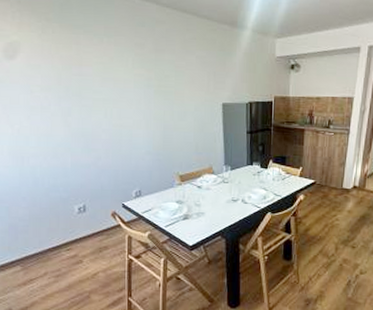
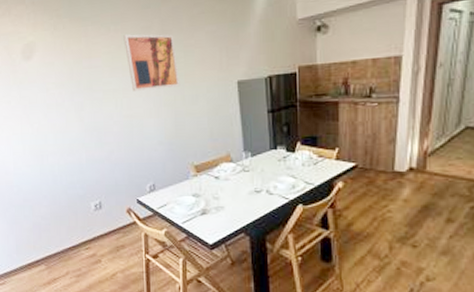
wall art: none [116,48,170,104] -> present [123,34,180,91]

